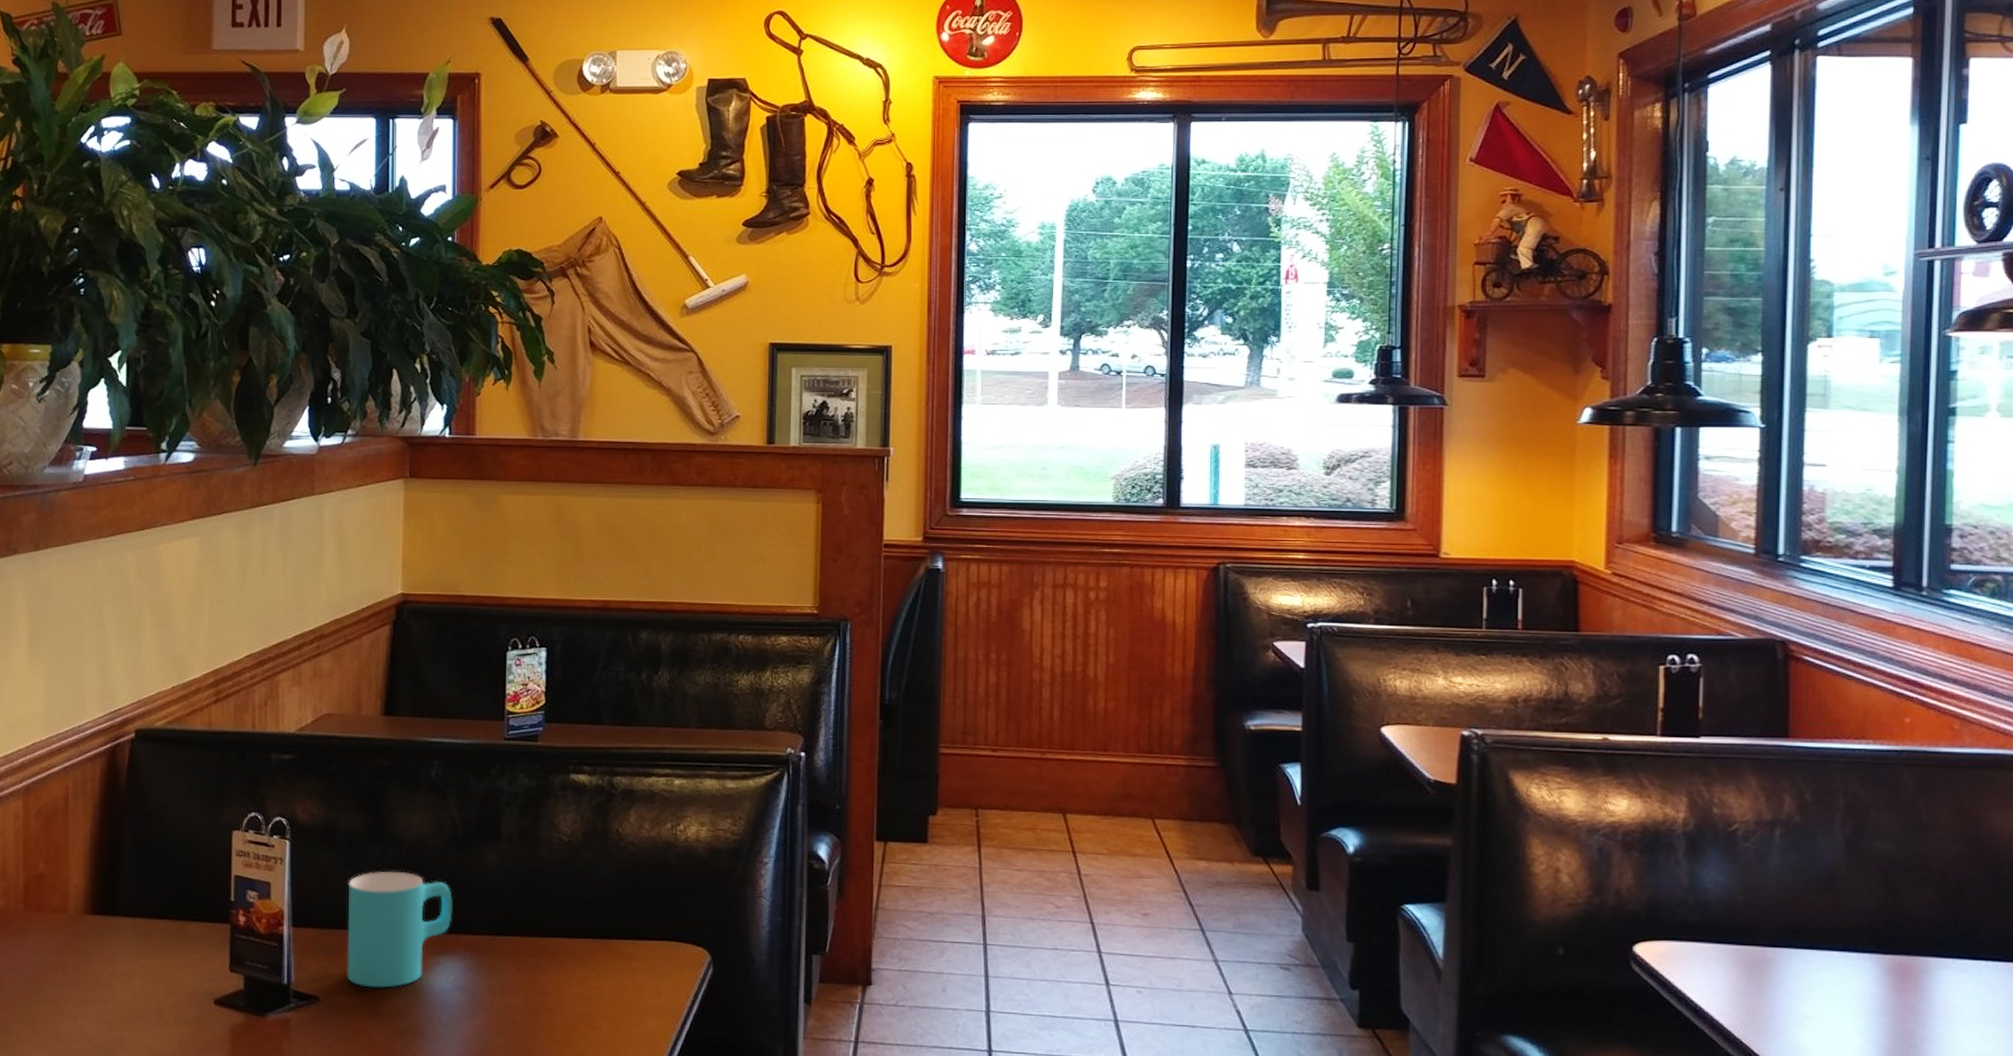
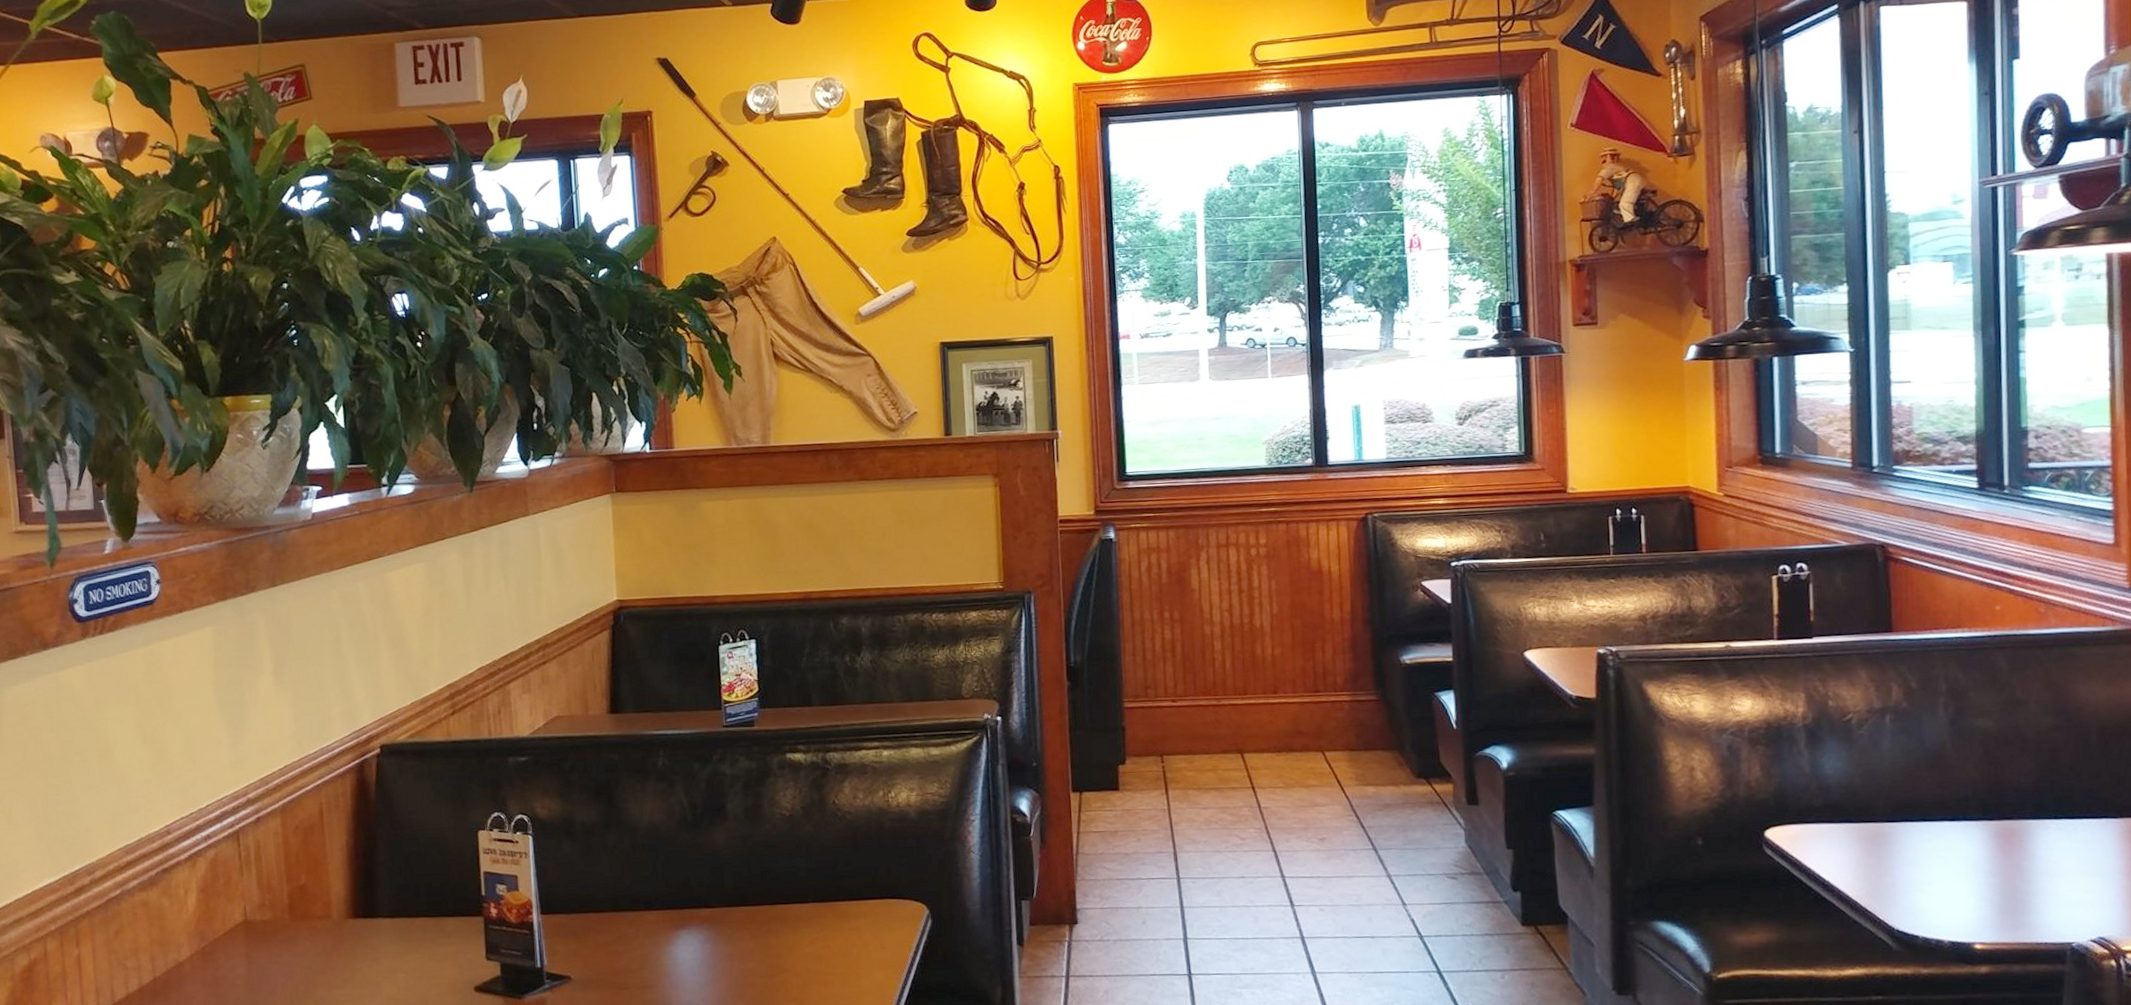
cup: present [347,871,452,988] -> none [589,855,688,964]

